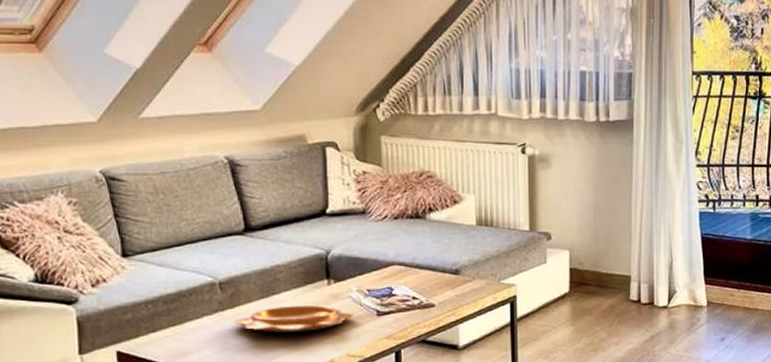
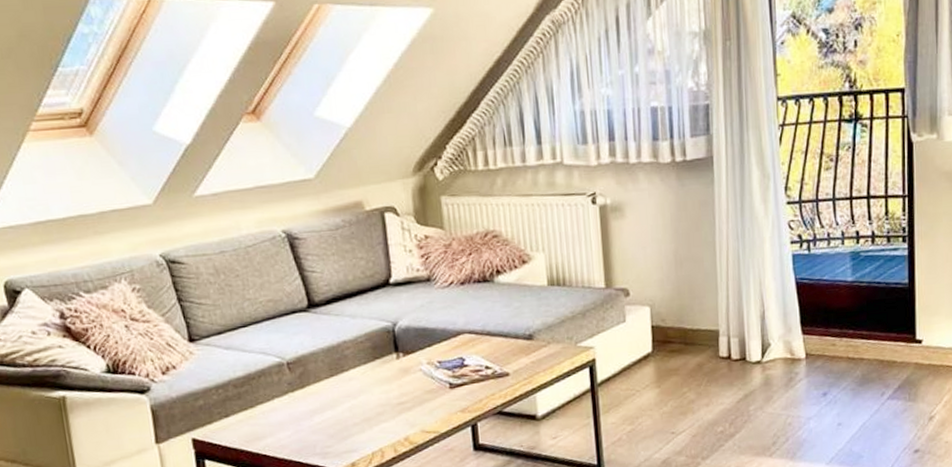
decorative bowl: present [233,304,354,333] -> none [304,380,426,412]

